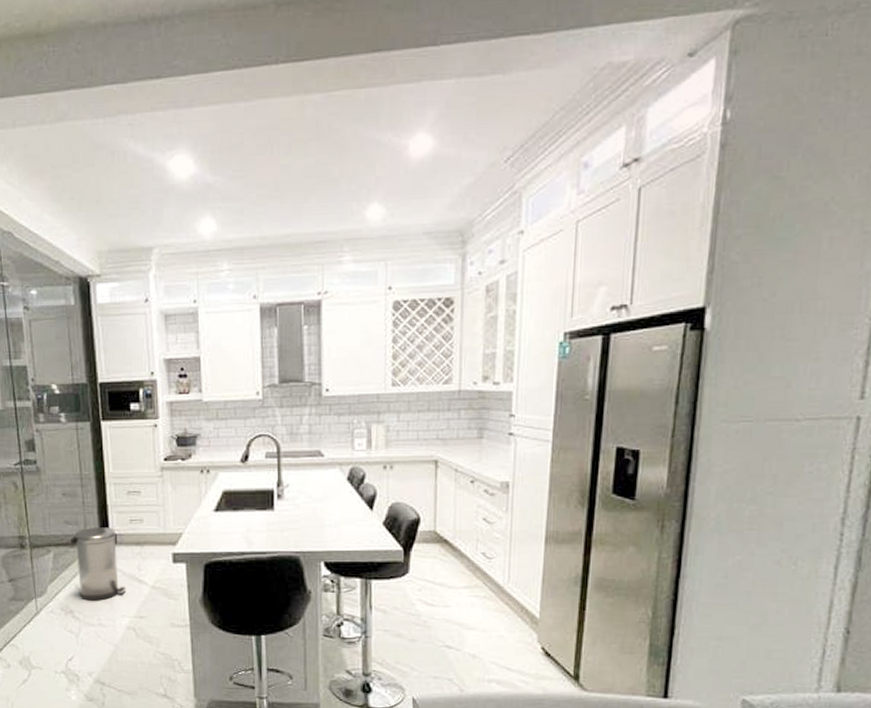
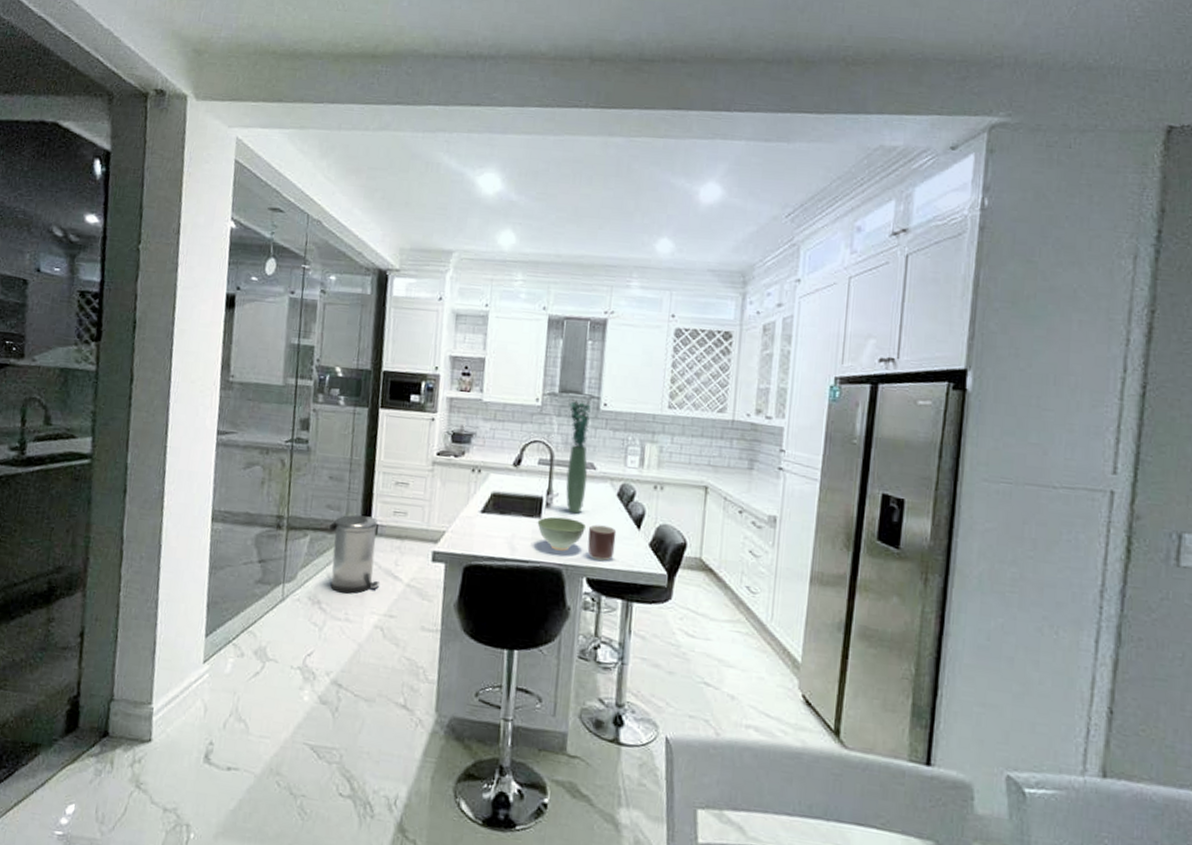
bowl: none [270,507,318,539] -> present [537,516,586,551]
vase: none [291,386,316,502] -> present [566,397,591,514]
mug: none [321,510,350,544] -> present [587,524,617,561]

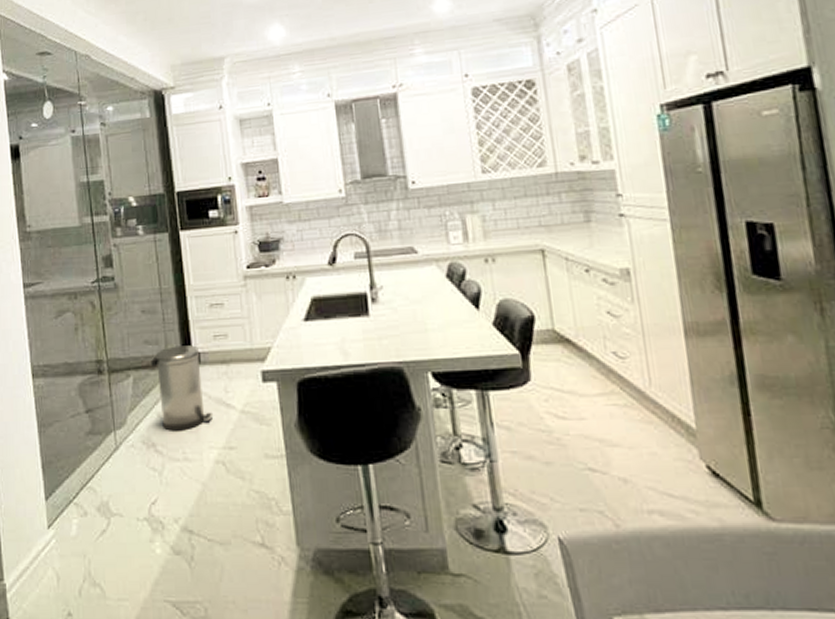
bowl: present [537,516,586,551] -> none [366,310,419,348]
vase: present [566,397,591,514] -> none [375,181,412,305]
mug: present [587,524,617,561] -> none [422,312,457,350]

